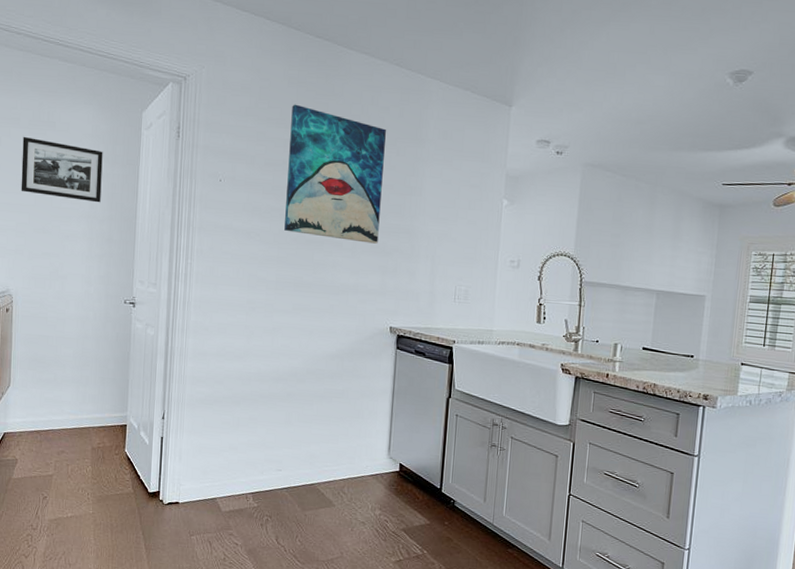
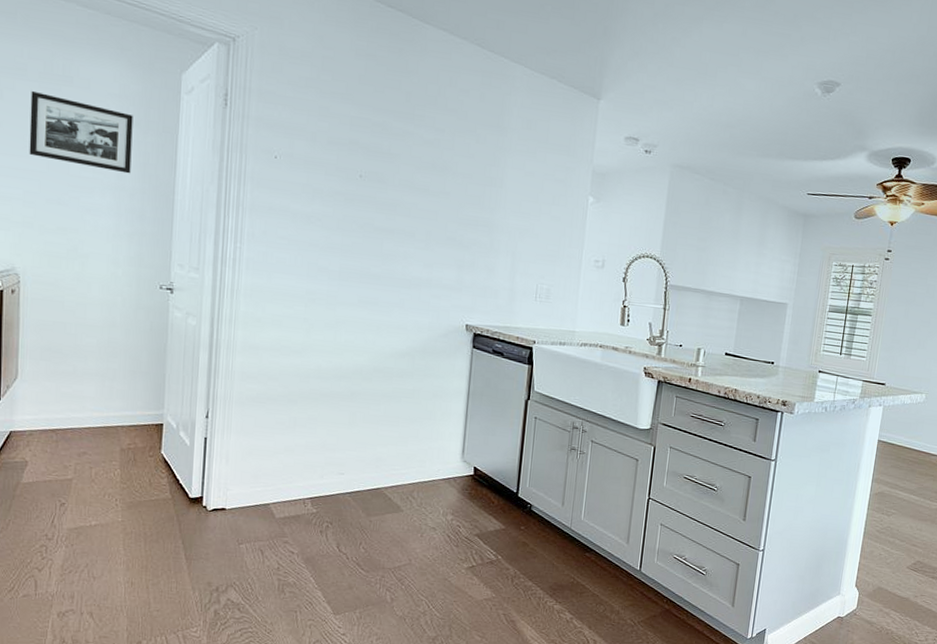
wall art: present [284,104,386,244] -> none [350,78,465,236]

